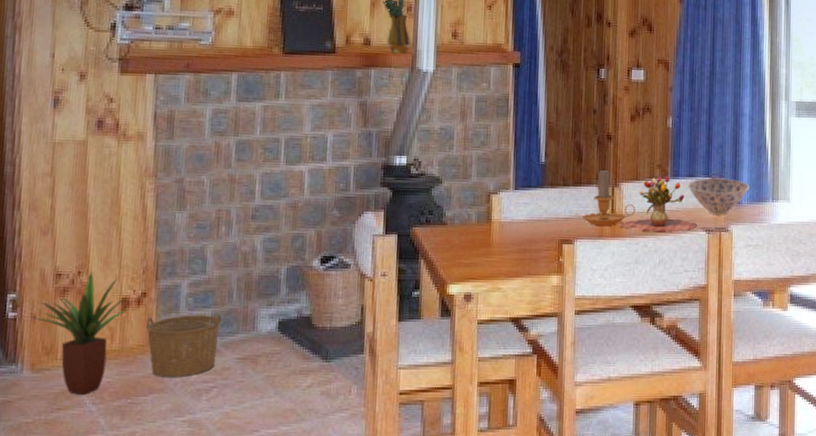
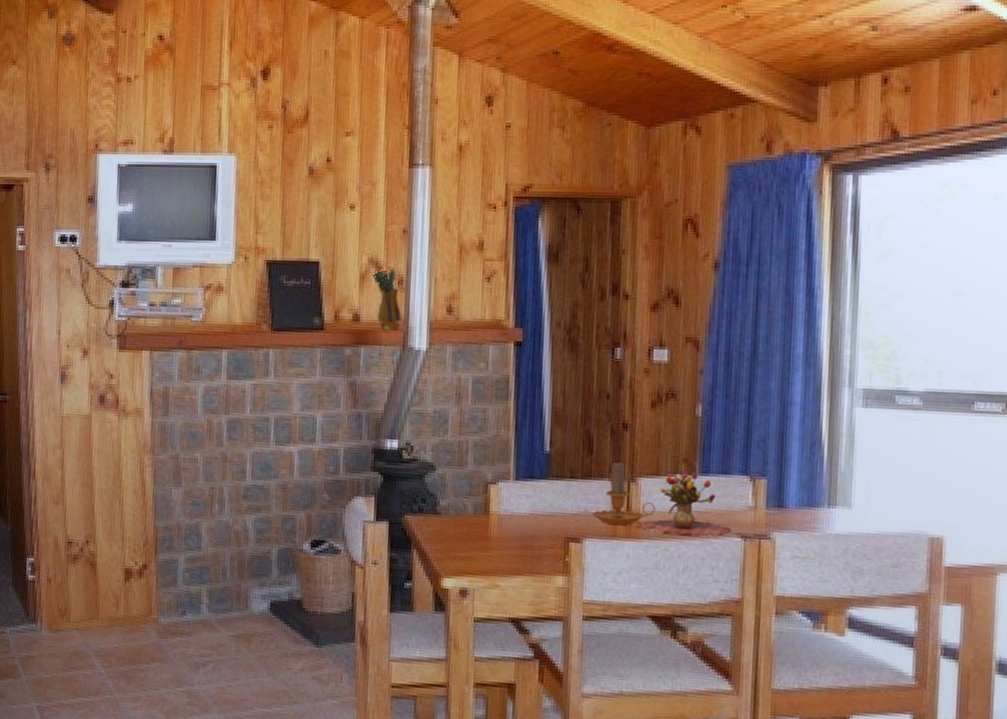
potted plant: present [33,271,128,395] -> none [49,541,131,657]
basket: present [146,314,222,377] -> none [148,589,216,649]
bowl: present [687,178,750,214] -> none [719,476,799,519]

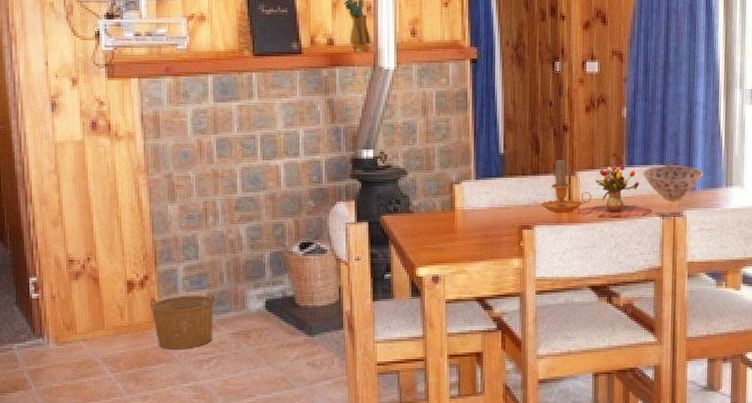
basket: none [148,589,216,649] -> present [150,294,215,349]
bowl: none [719,476,799,519] -> present [642,165,704,200]

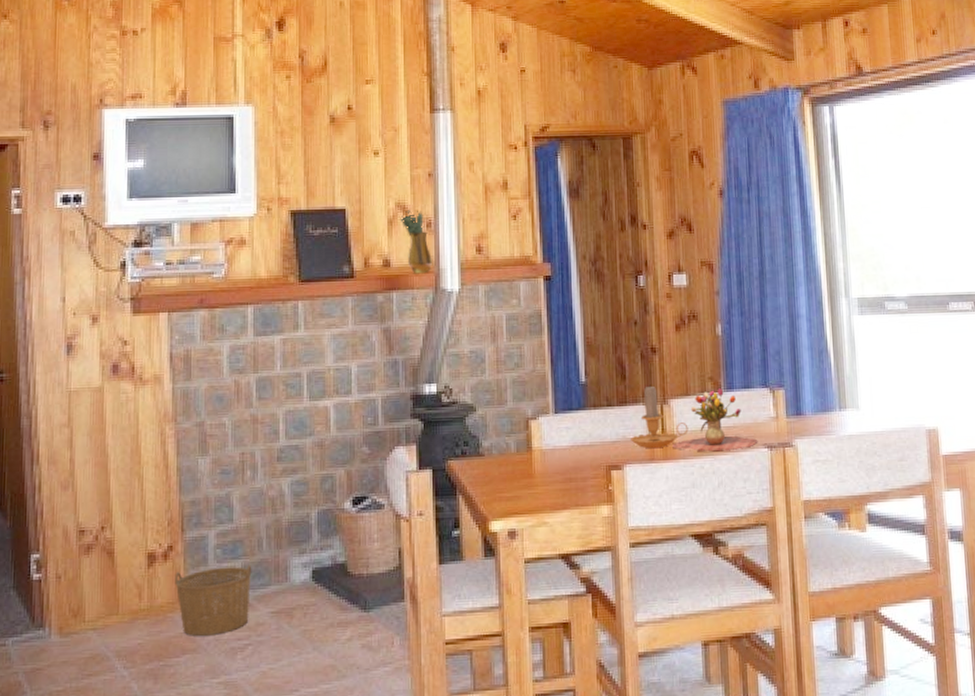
bowl: present [642,165,704,200] -> none [743,387,813,428]

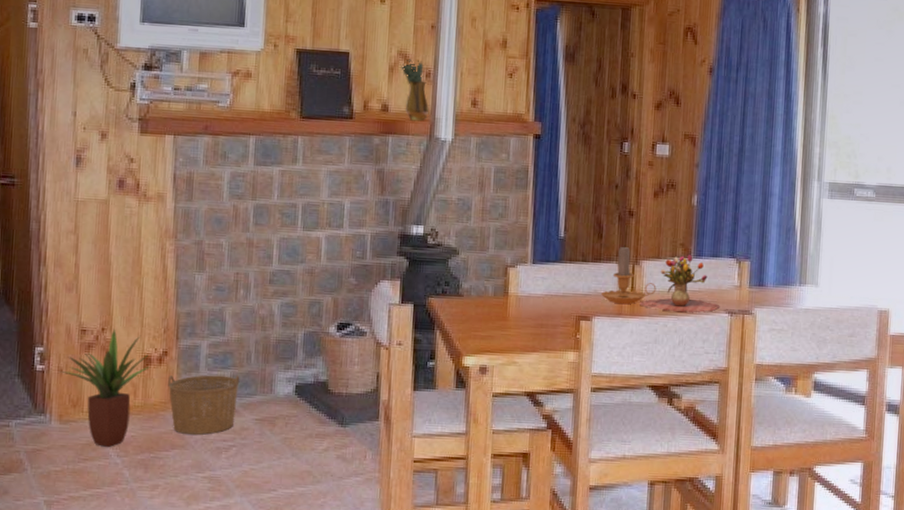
potted plant: none [58,526,154,659] -> present [60,329,150,447]

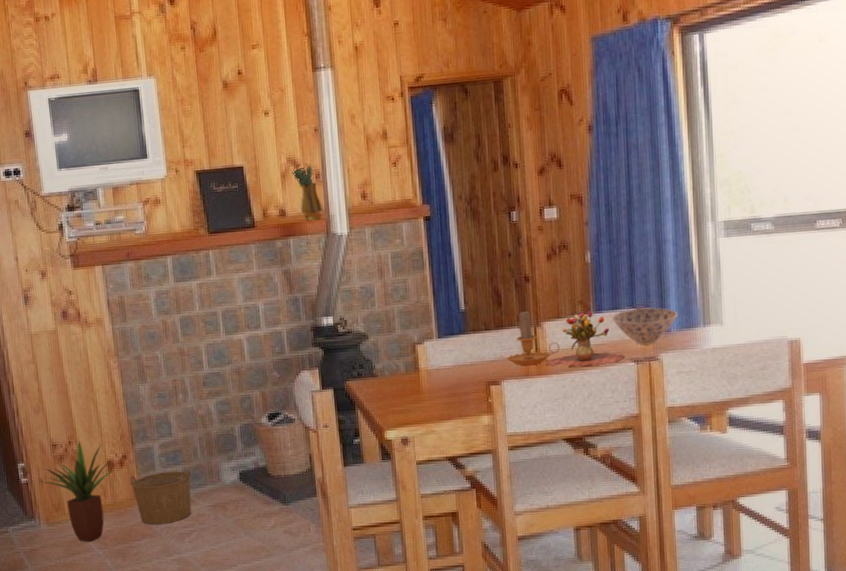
bowl: none [711,259,776,297] -> present [611,307,678,345]

